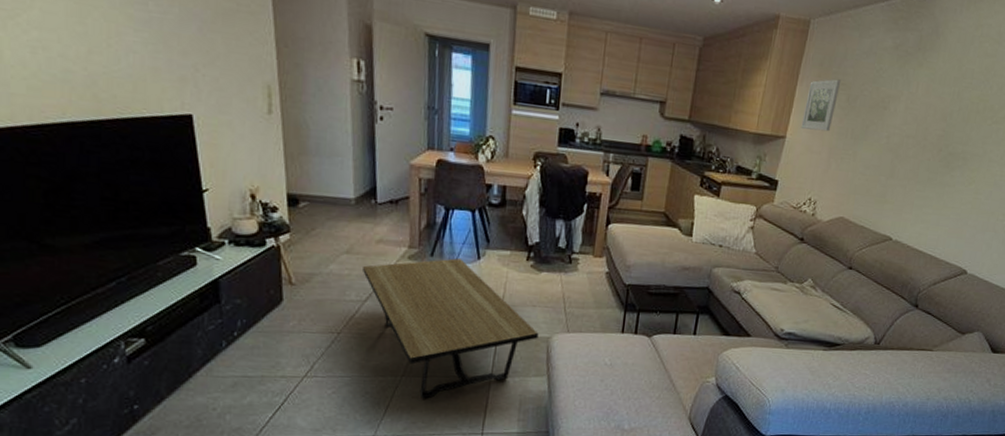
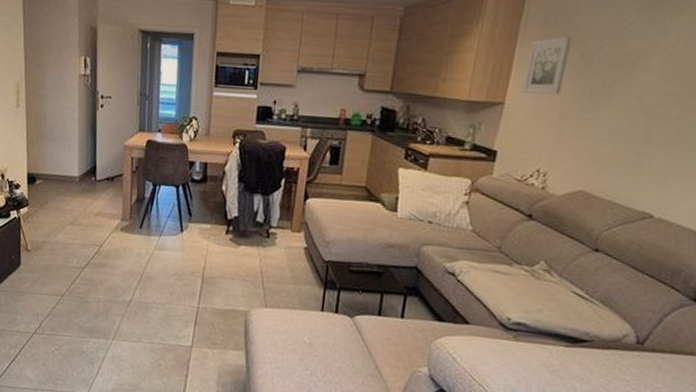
coffee table: present [363,258,539,399] -> none [83,231,237,363]

